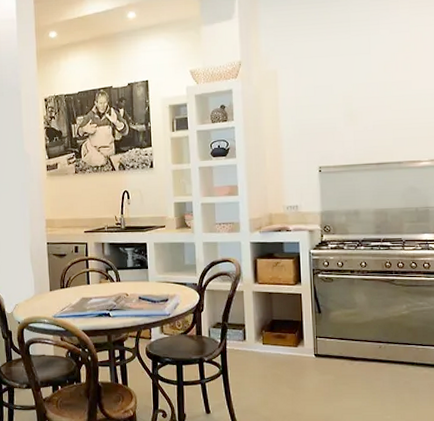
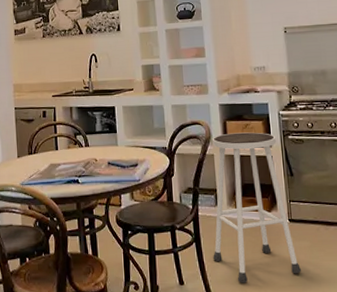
stool: none [239,270,325,413] -> present [212,132,302,283]

